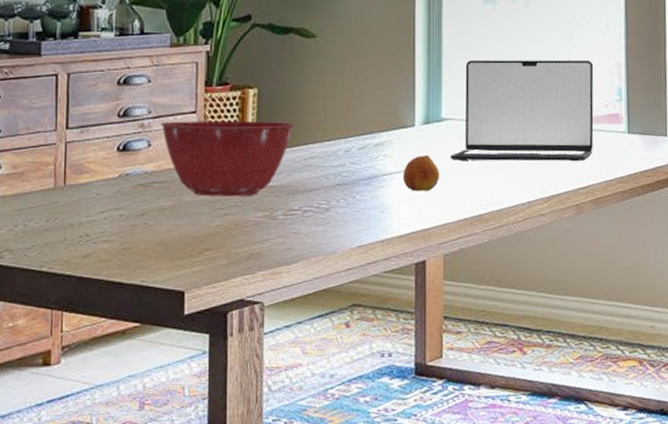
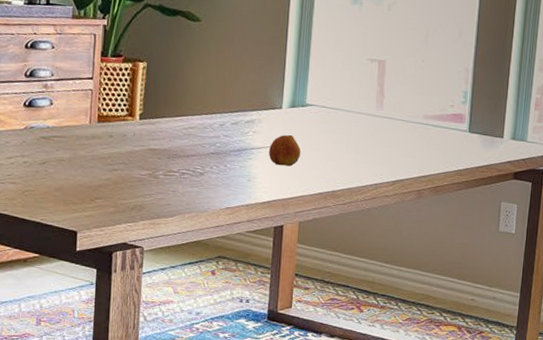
mixing bowl: present [161,120,294,197] -> none [62,84,177,156]
laptop: present [451,60,594,162] -> none [311,54,445,153]

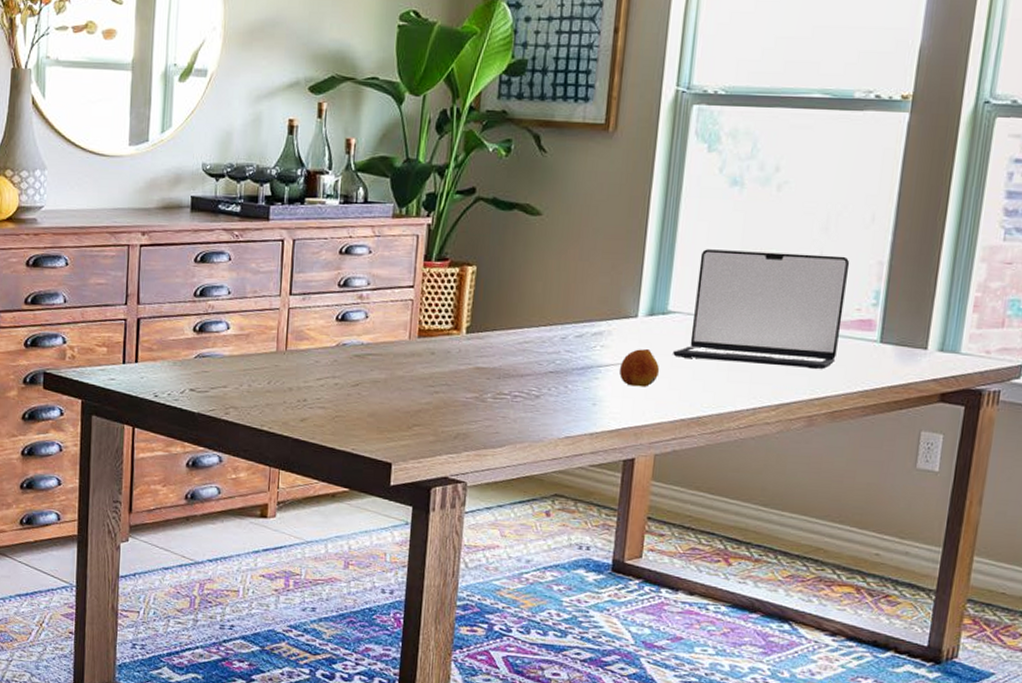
laptop: none [311,54,445,153] -> present [673,249,850,370]

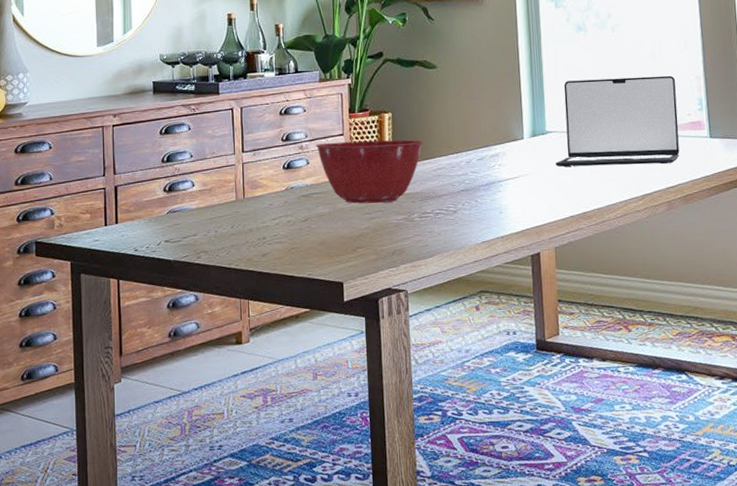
mixing bowl: none [378,294,511,376] -> present [316,139,423,204]
fruit: present [619,349,660,387] -> none [516,163,548,194]

